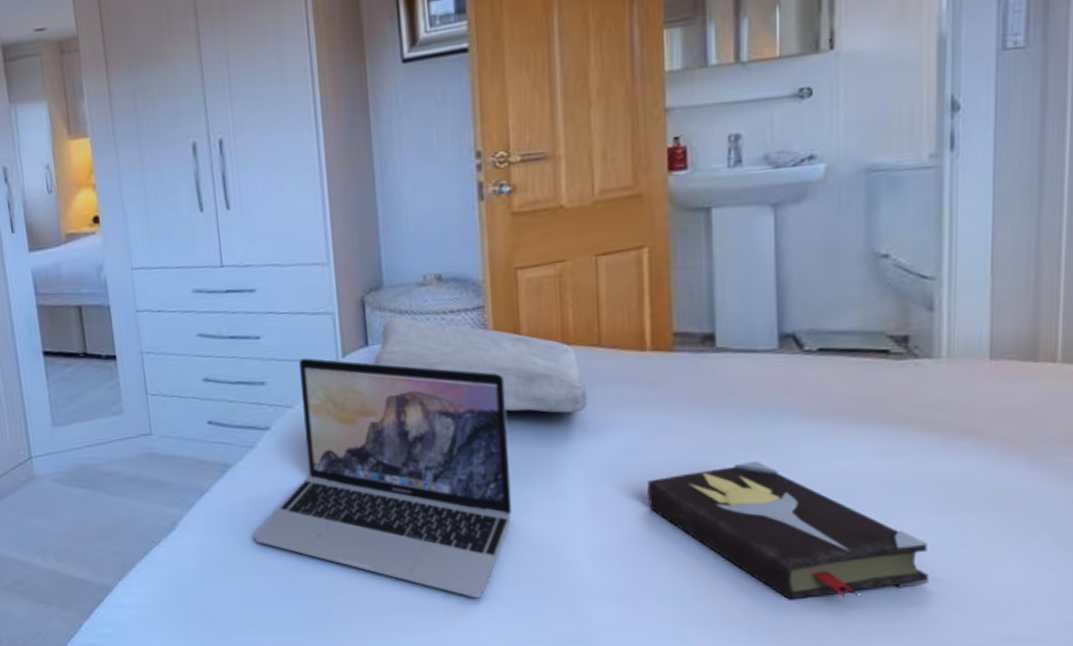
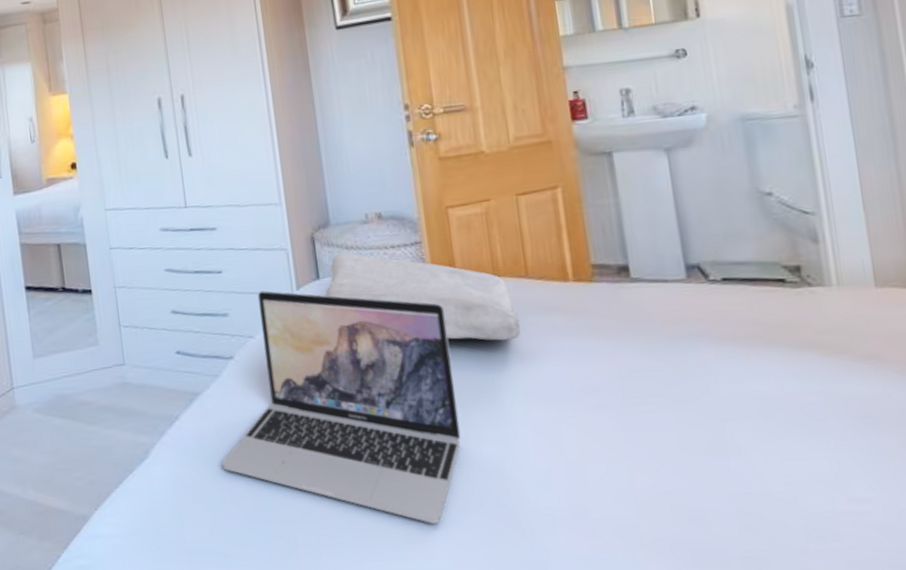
hardback book: present [648,460,929,600] -> none [583,384,854,522]

